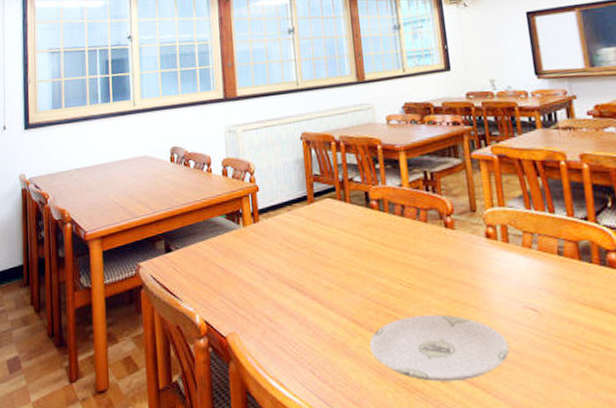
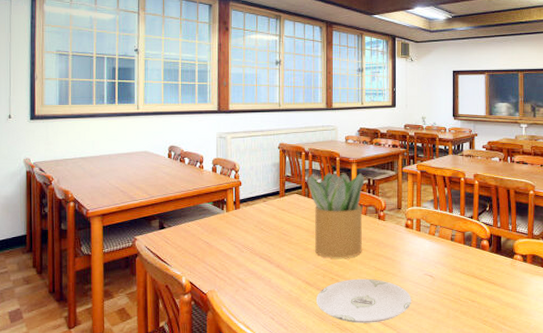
potted plant: none [341,164,427,286] -> present [307,172,365,258]

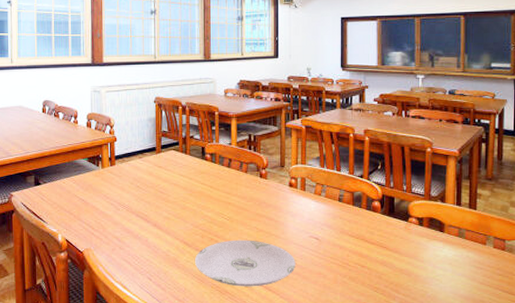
potted plant: present [307,172,365,258] -> none [184,127,245,218]

